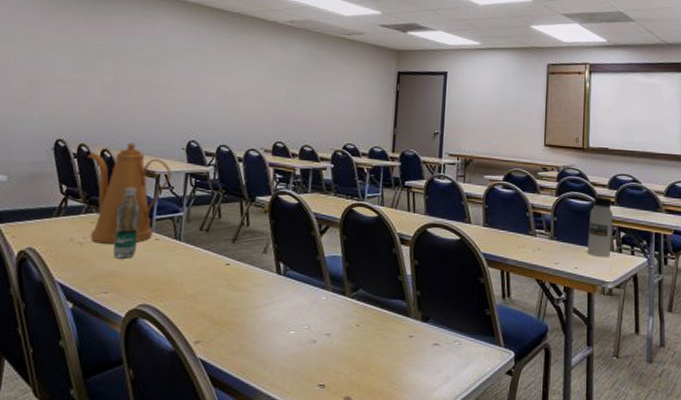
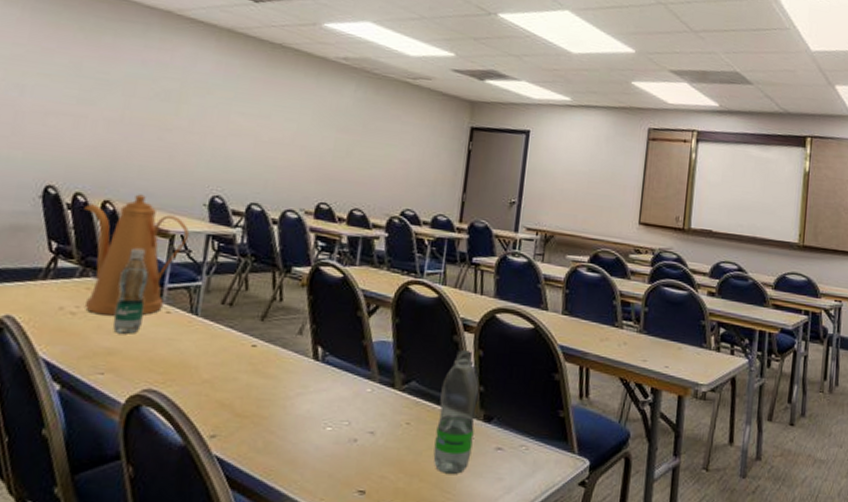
bottle: none [380,261,416,367] -> present [433,350,480,474]
water bottle: present [588,197,613,258] -> none [681,286,713,357]

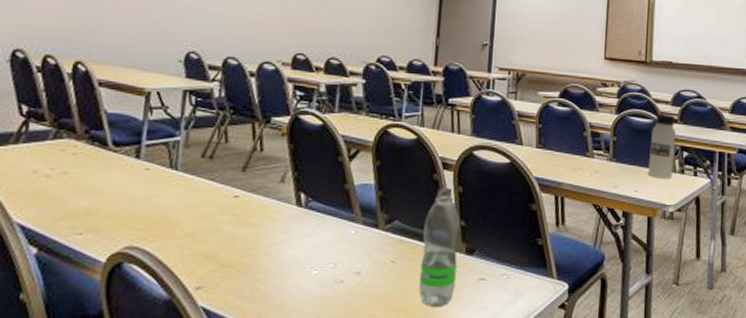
coffee pot: present [84,194,190,316] -> none [54,53,166,176]
bottle: present [112,248,150,334] -> none [89,108,126,193]
water bottle: none [681,286,713,357] -> present [648,114,676,180]

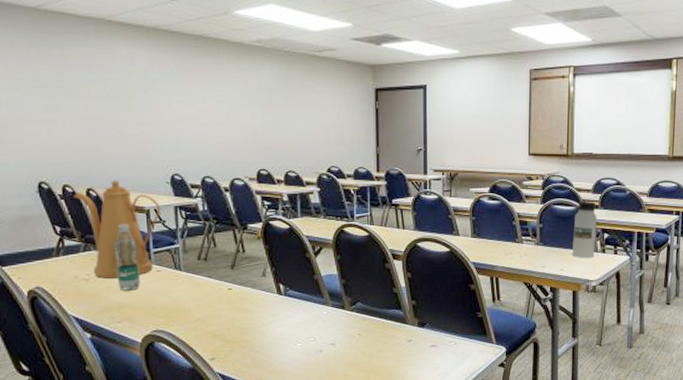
coffee pot: none [54,53,166,176] -> present [73,180,161,279]
bottle: none [89,108,126,193] -> present [114,224,140,291]
bottle: present [419,188,460,307] -> none [382,274,412,368]

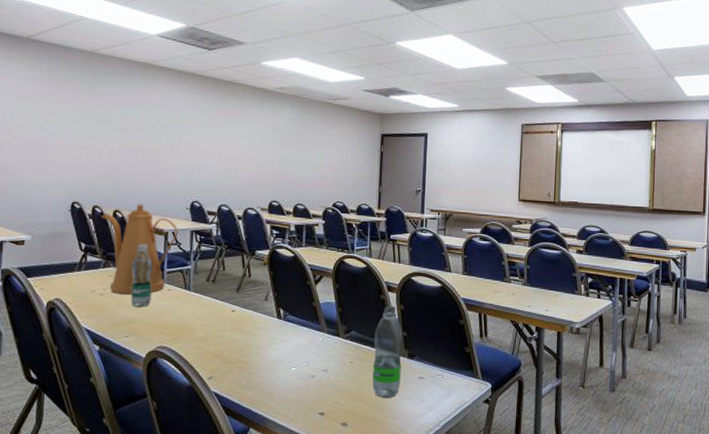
bottle: none [382,274,412,368] -> present [372,306,403,398]
water bottle: present [573,202,597,259] -> none [558,246,581,301]

